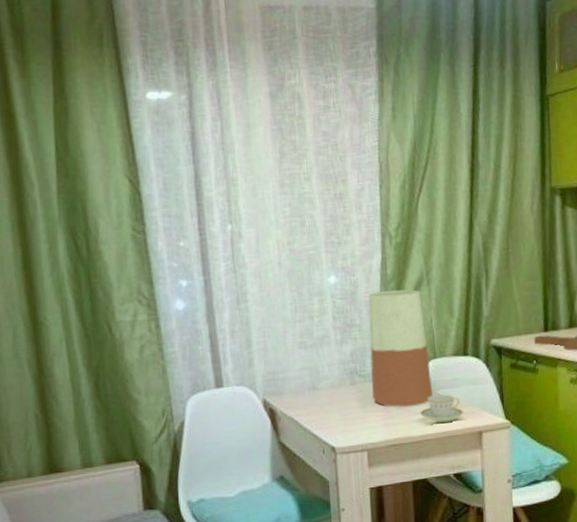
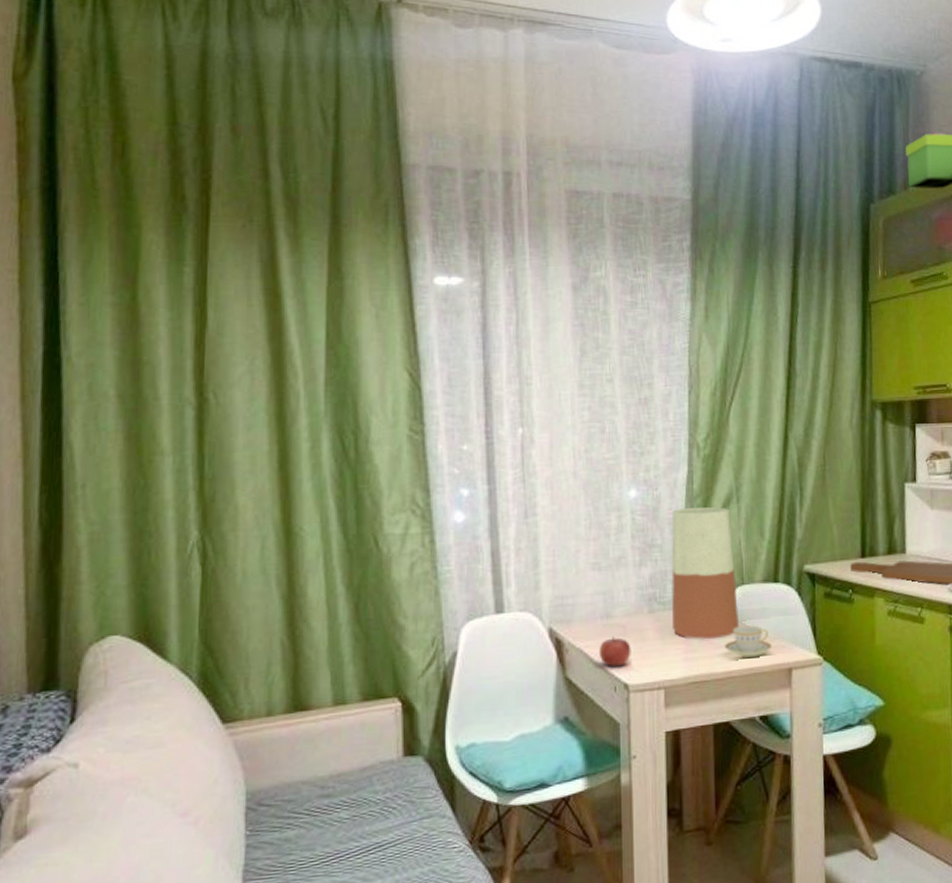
fruit: none [307,406,337,432] -> present [598,636,631,666]

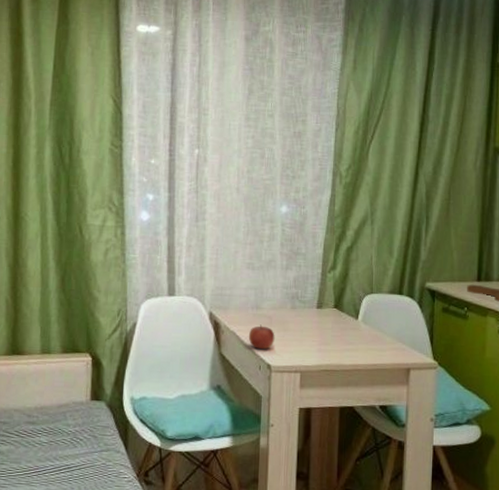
vase: present [671,507,739,639] -> none [310,225,367,336]
teacup: present [724,625,772,659] -> none [353,328,393,356]

